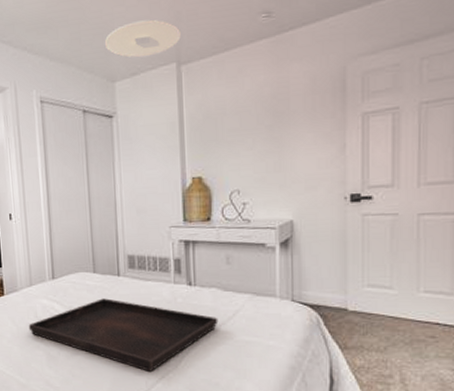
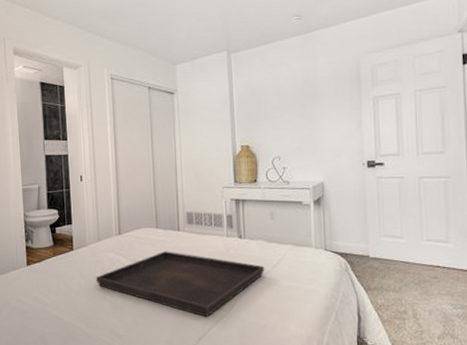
ceiling light: present [105,20,181,58] -> none [168,16,230,46]

